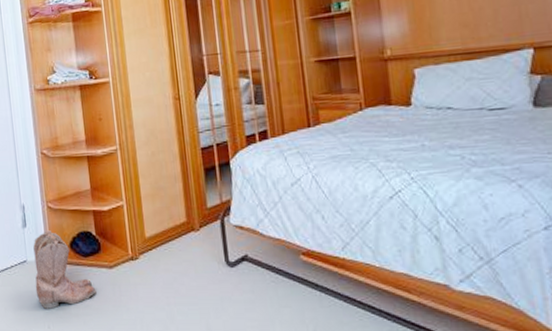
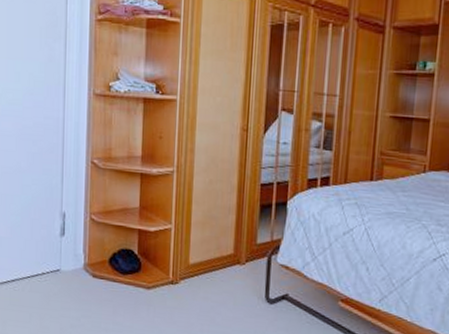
boots: present [33,230,96,309] -> none [65,242,130,321]

